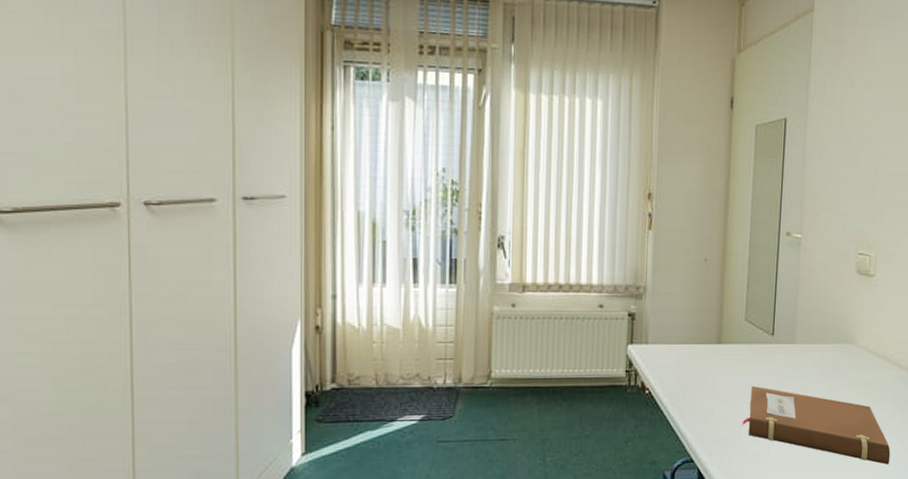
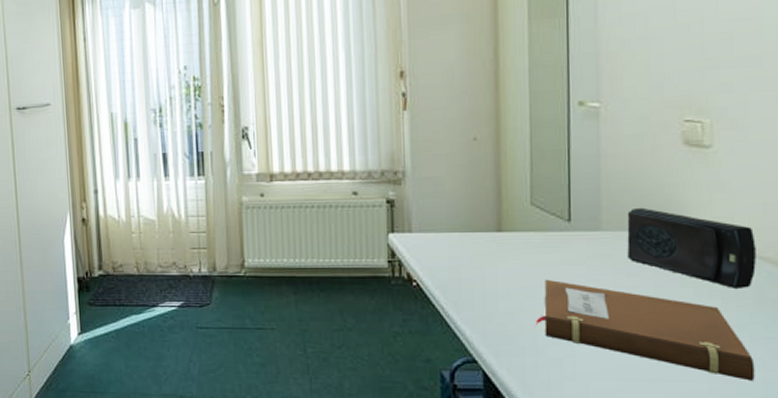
speaker: none [812,324,898,391] -> present [627,207,756,288]

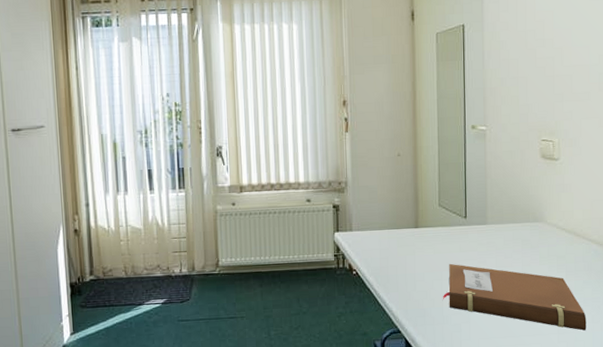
speaker: present [627,207,756,288] -> none [504,206,587,263]

